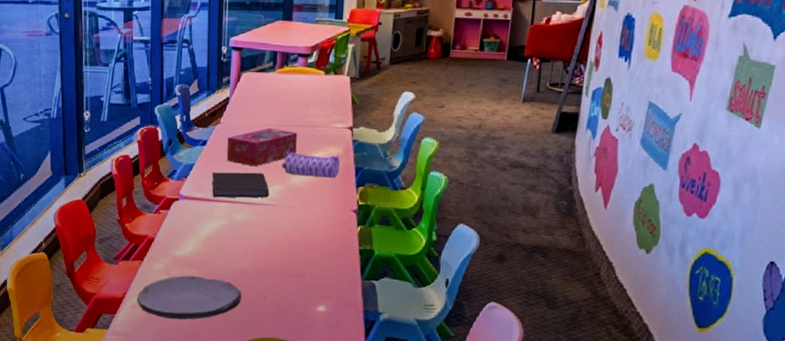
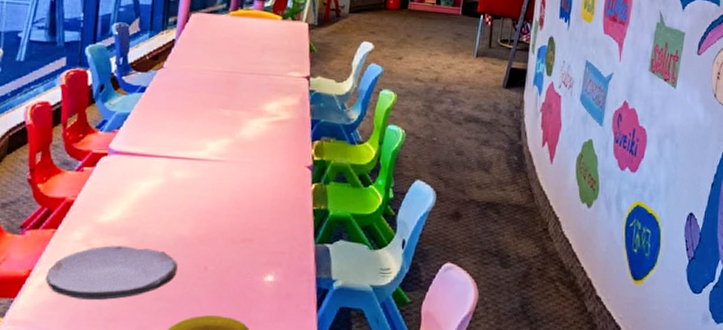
notebook: present [212,172,269,198] -> none [149,122,216,153]
tissue box: present [226,128,297,167] -> none [168,75,250,118]
pencil case: present [281,151,340,179] -> none [231,100,295,132]

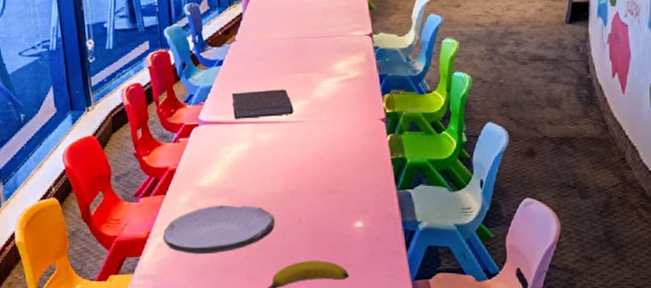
notebook: none [149,122,216,153] -> present [231,89,294,119]

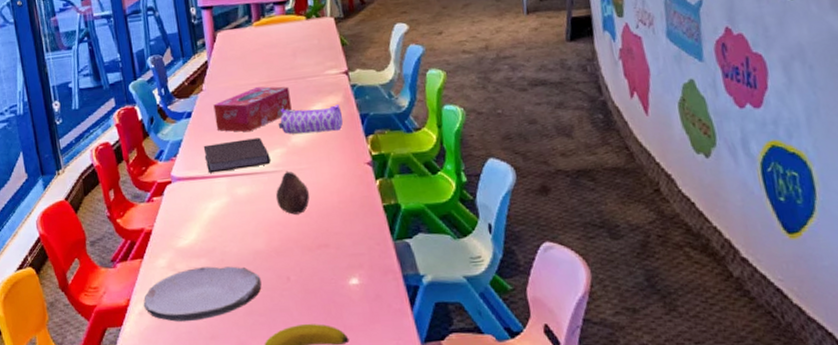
tissue box: none [244,42,317,83] -> present [213,86,292,132]
fruit: none [295,121,327,162] -> present [275,171,310,215]
pencil case: none [303,63,364,89] -> present [278,104,344,135]

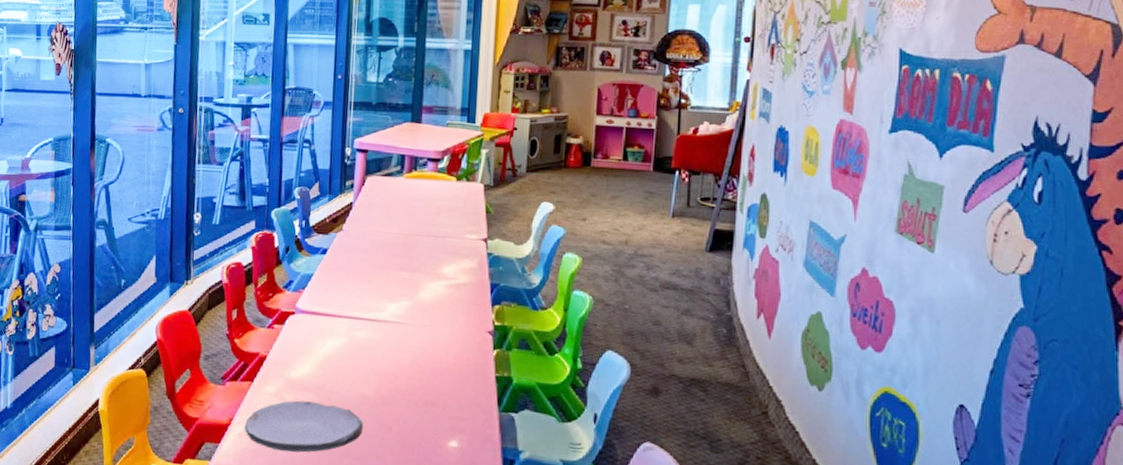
notebook: present [203,137,271,173] -> none [332,283,395,315]
tissue box: present [213,86,292,132] -> none [348,237,427,280]
fruit: present [275,171,310,215] -> none [393,324,427,369]
pencil case: present [278,104,344,135] -> none [409,262,474,296]

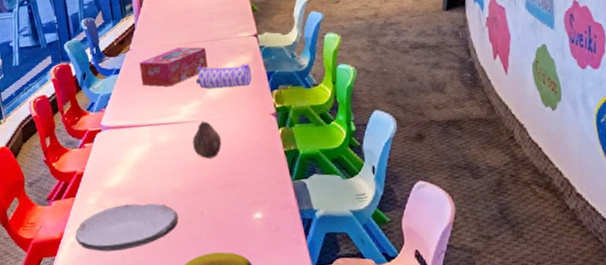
tissue box: none [348,237,427,280] -> present [139,47,208,87]
fruit: none [393,324,427,369] -> present [192,121,222,159]
pencil case: none [409,262,474,296] -> present [195,63,252,89]

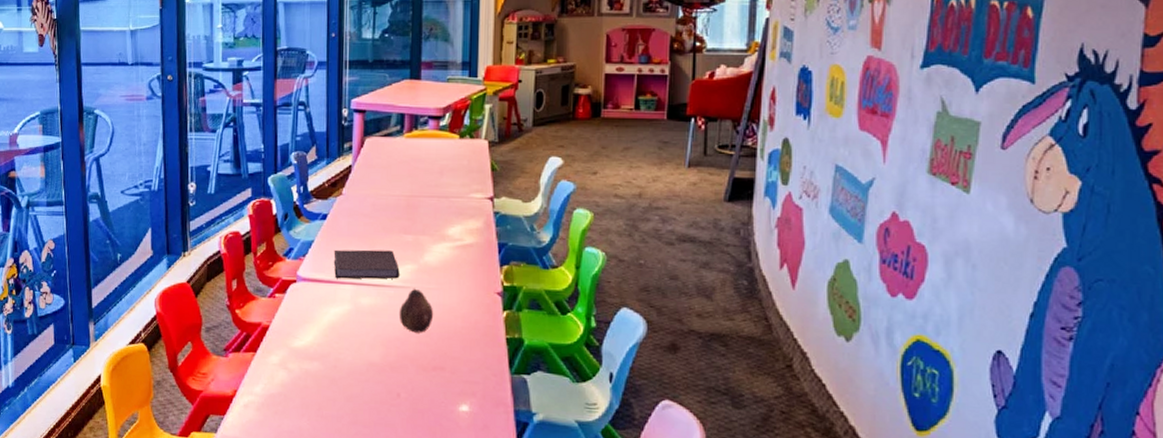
plate: present [75,203,179,252] -> none [249,369,371,422]
notebook: none [129,92,189,123] -> present [333,249,400,279]
tissue box: present [139,47,208,87] -> none [350,200,430,244]
pencil case: present [195,63,252,89] -> none [413,225,481,257]

